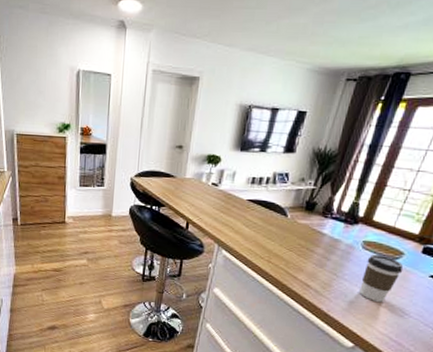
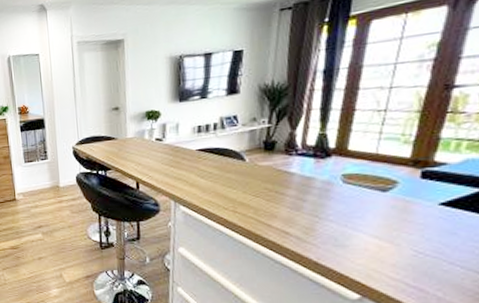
coffee cup: present [359,254,404,302] -> none [351,187,402,242]

